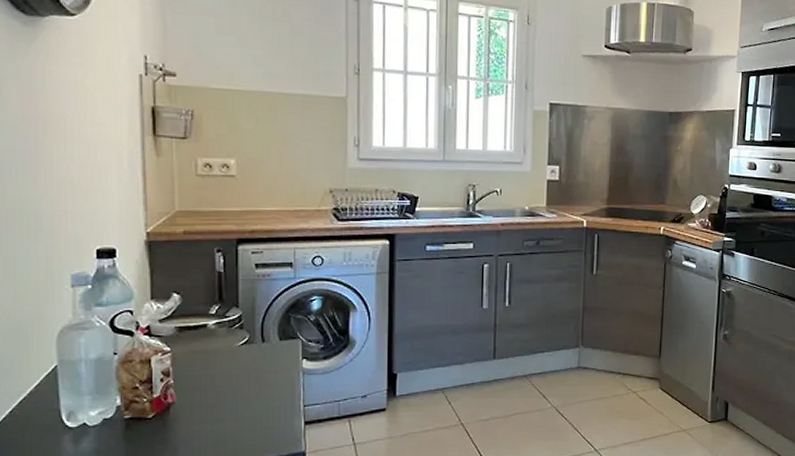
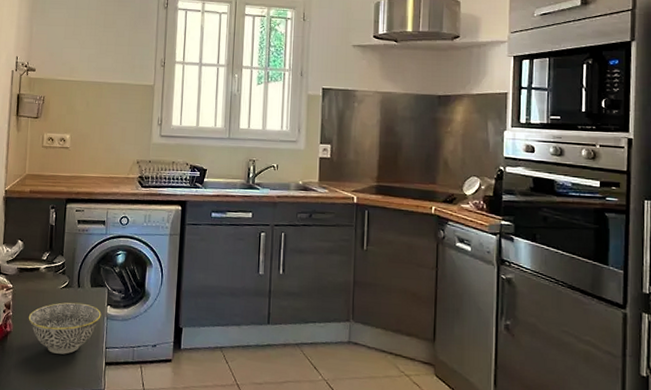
bowl: none [197,359,296,420] -> present [28,302,101,354]

